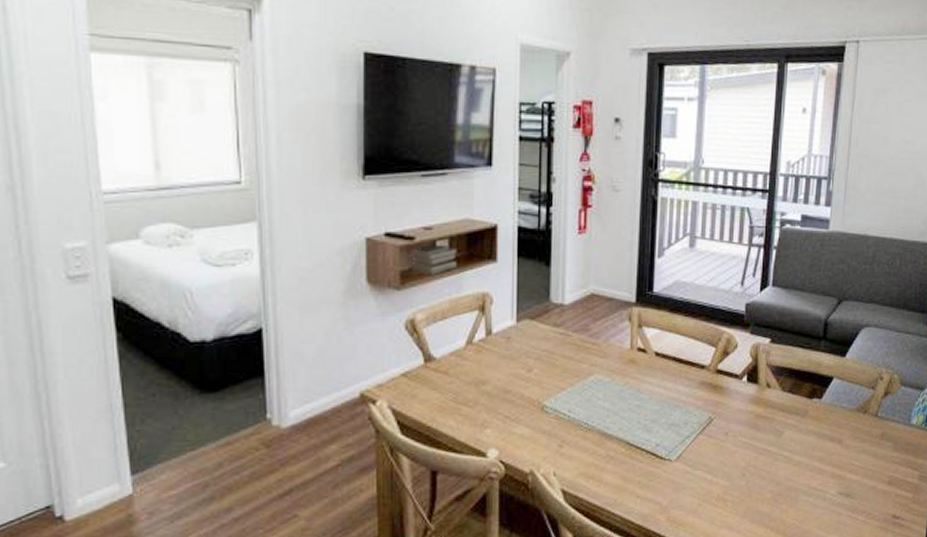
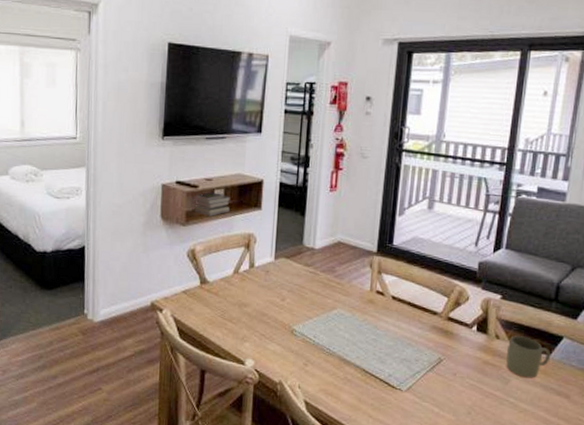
mug: none [778,381,822,427] -> present [506,336,551,378]

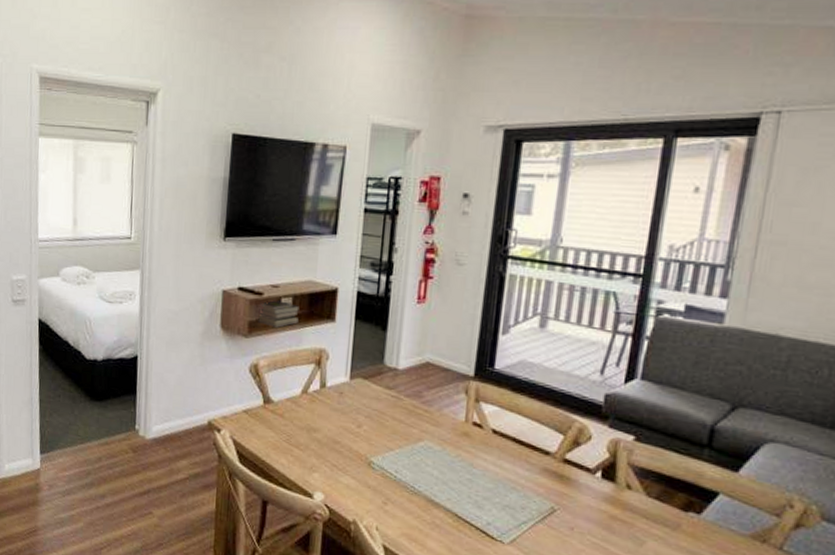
mug: present [506,336,551,378] -> none [640,487,702,542]

